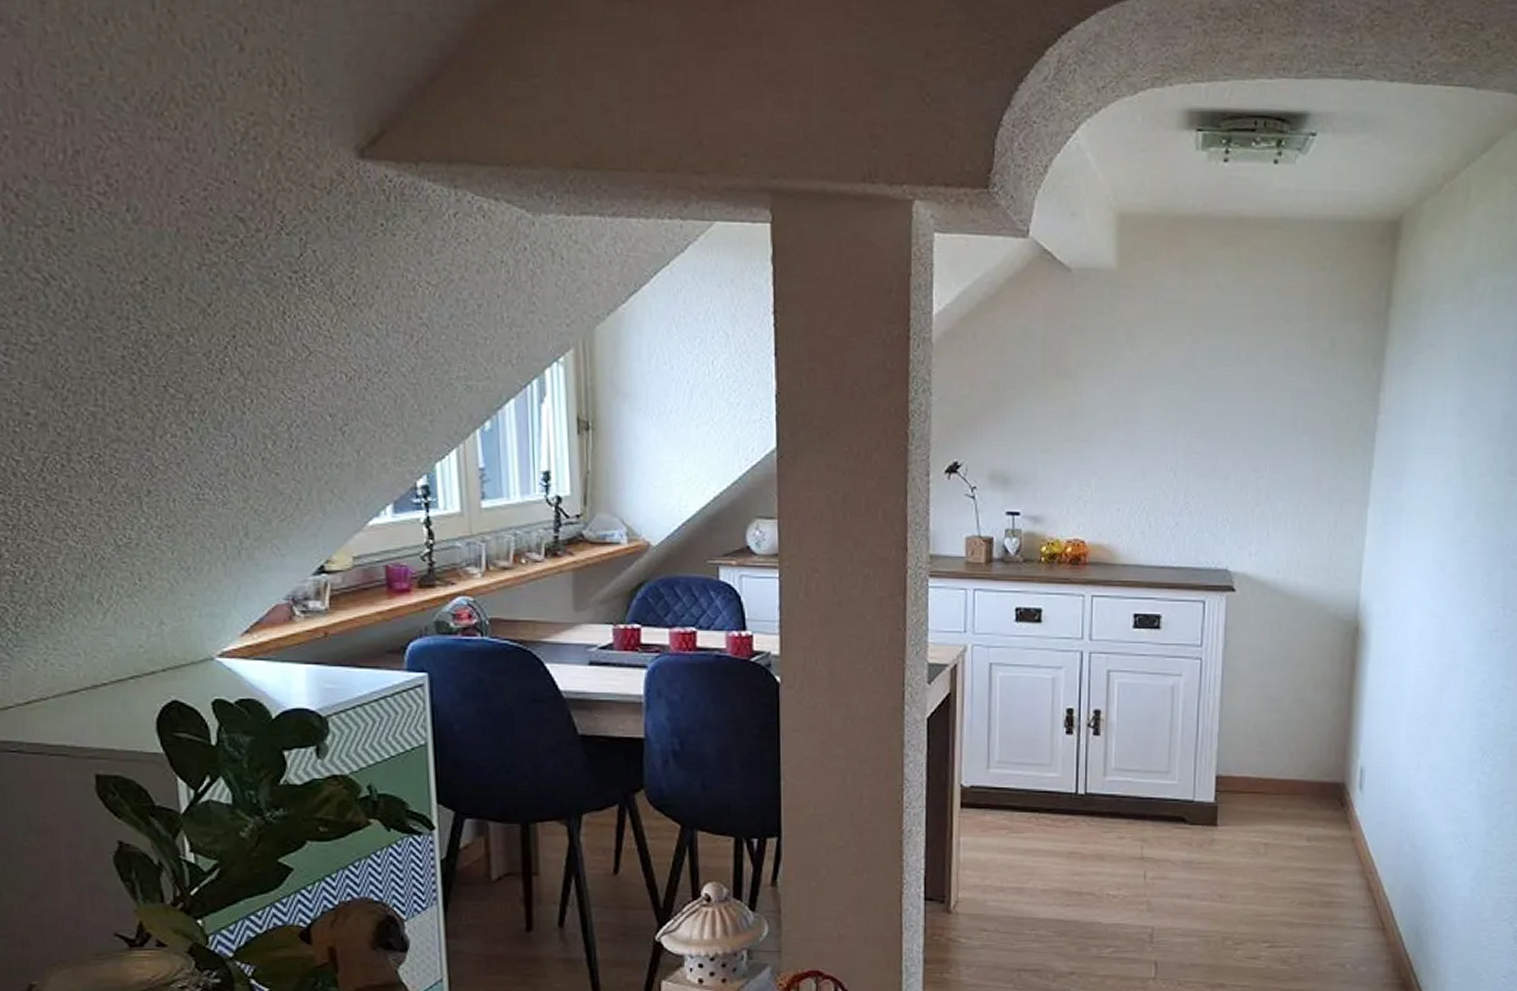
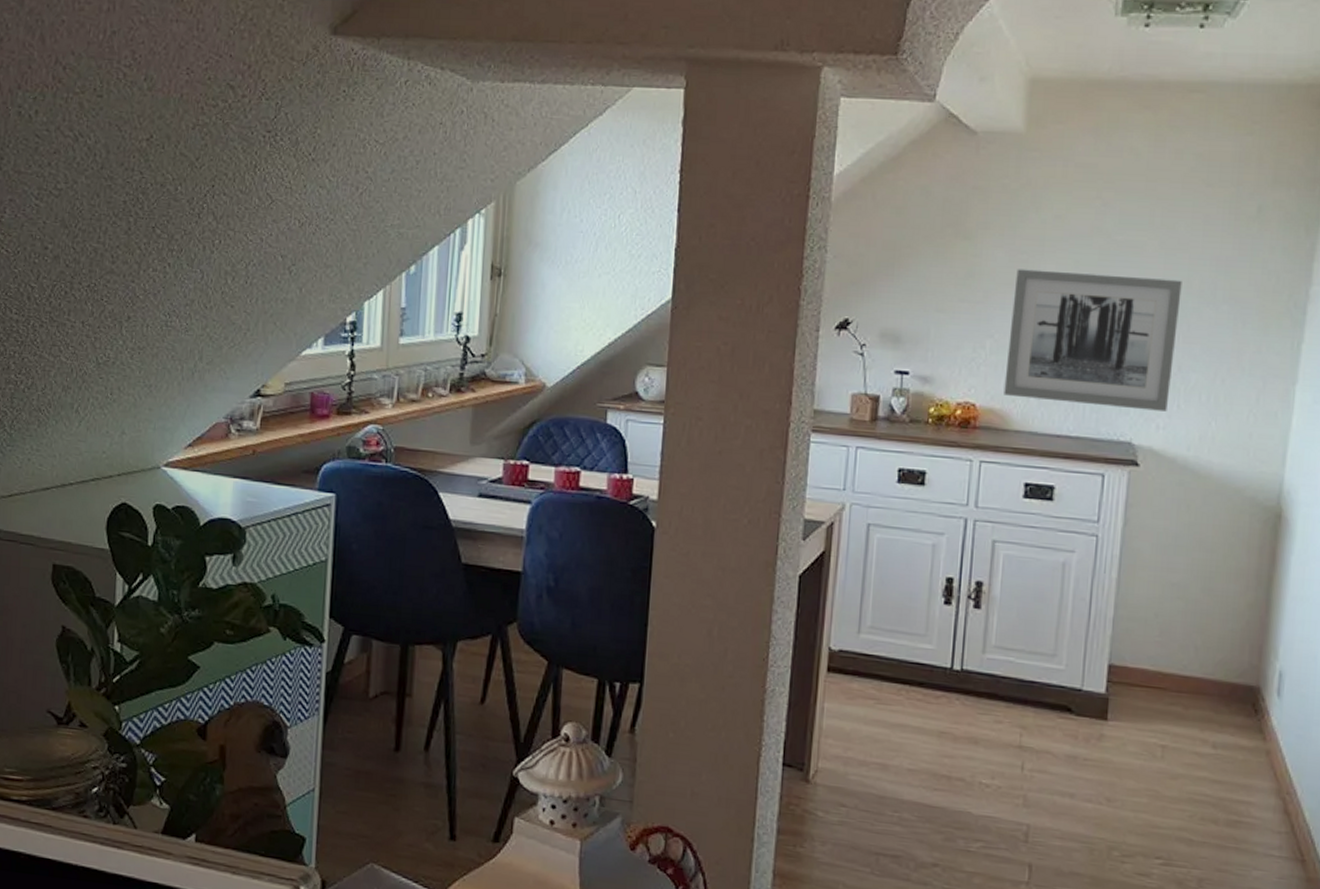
wall art: none [1110,406,1267,539] -> present [1004,269,1182,411]

